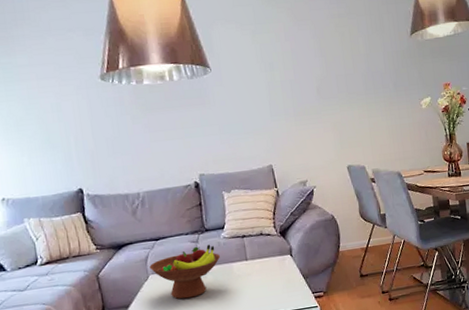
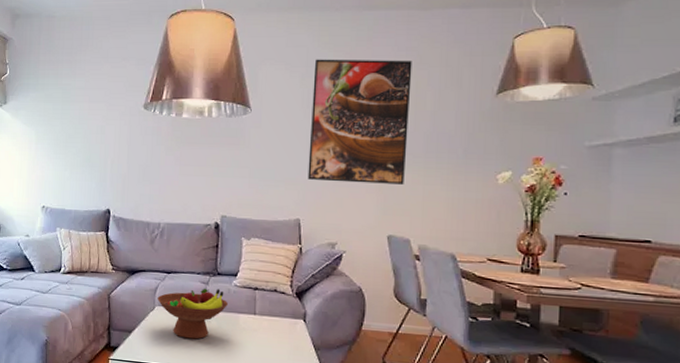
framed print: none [262,11,353,128] -> present [308,59,412,185]

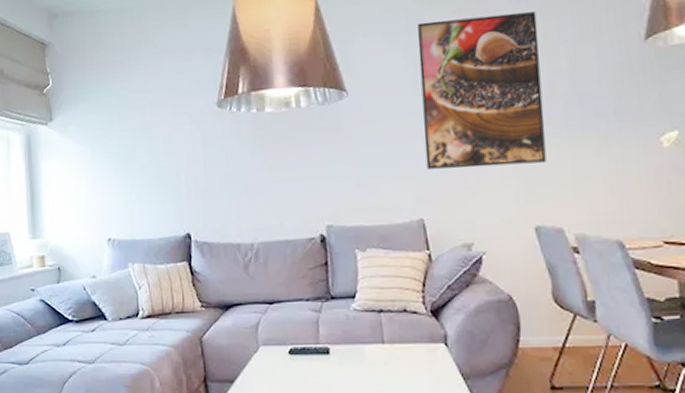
fruit bowl: present [157,289,229,340] -> none [260,316,349,382]

